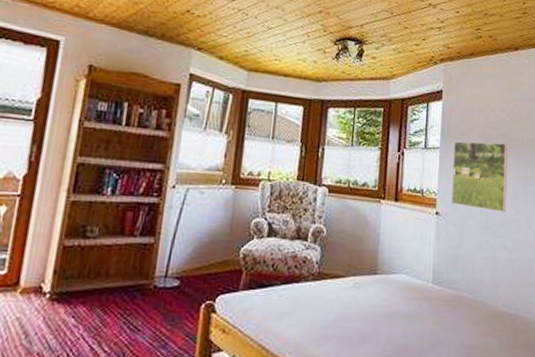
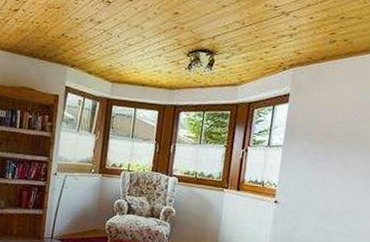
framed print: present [451,140,508,212] -> none [290,139,353,204]

